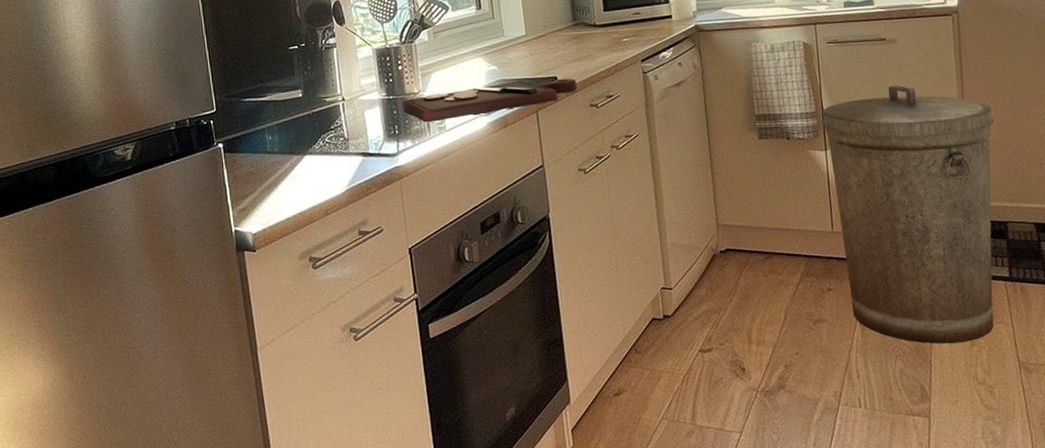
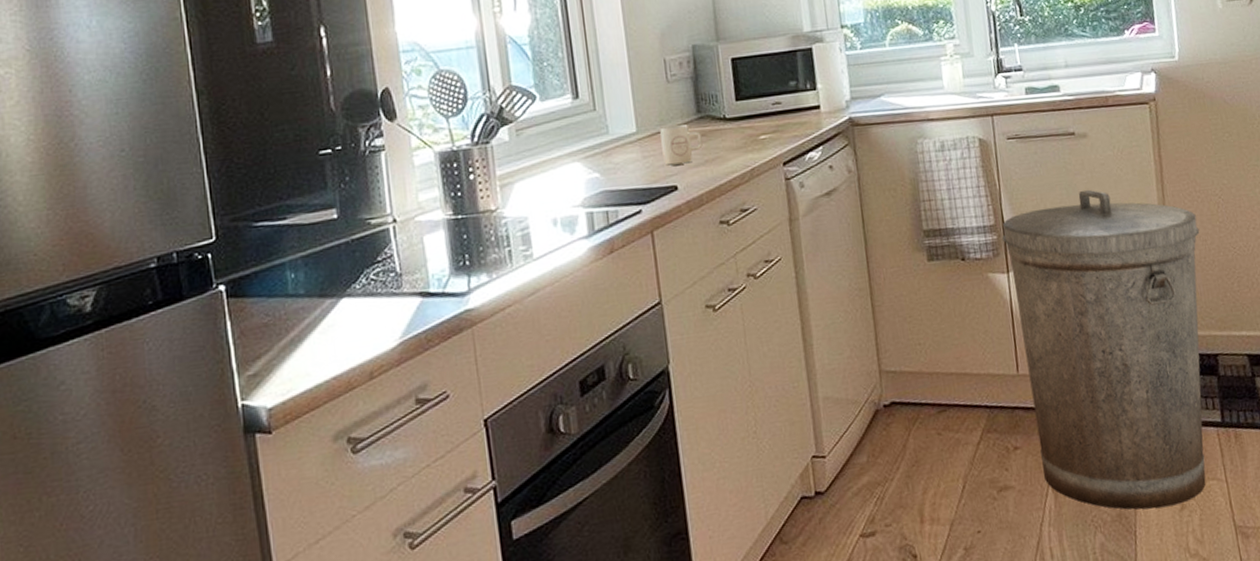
cutting board: present [402,78,578,123] -> none [475,187,704,250]
mug: none [544,30,577,61] -> present [660,124,703,166]

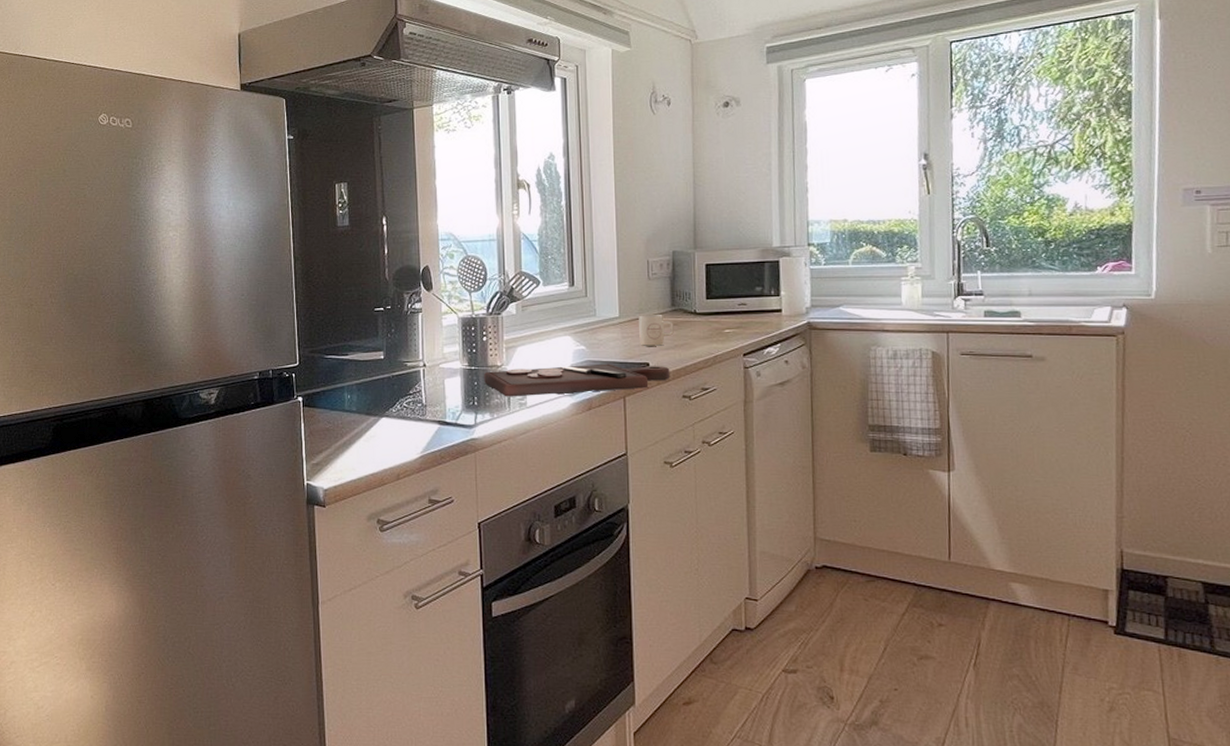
cutting board: none [475,187,704,250] -> present [484,364,670,397]
trash can: present [1002,189,1206,510] -> none [946,408,1161,706]

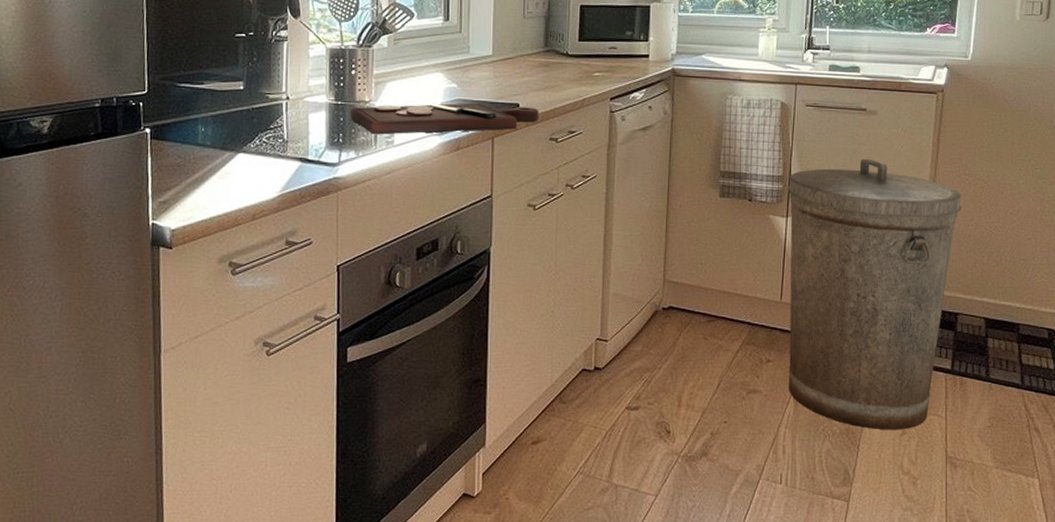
mug: present [639,315,674,346] -> none [511,54,546,87]
trash can: none [946,408,1161,706] -> present [787,158,962,430]

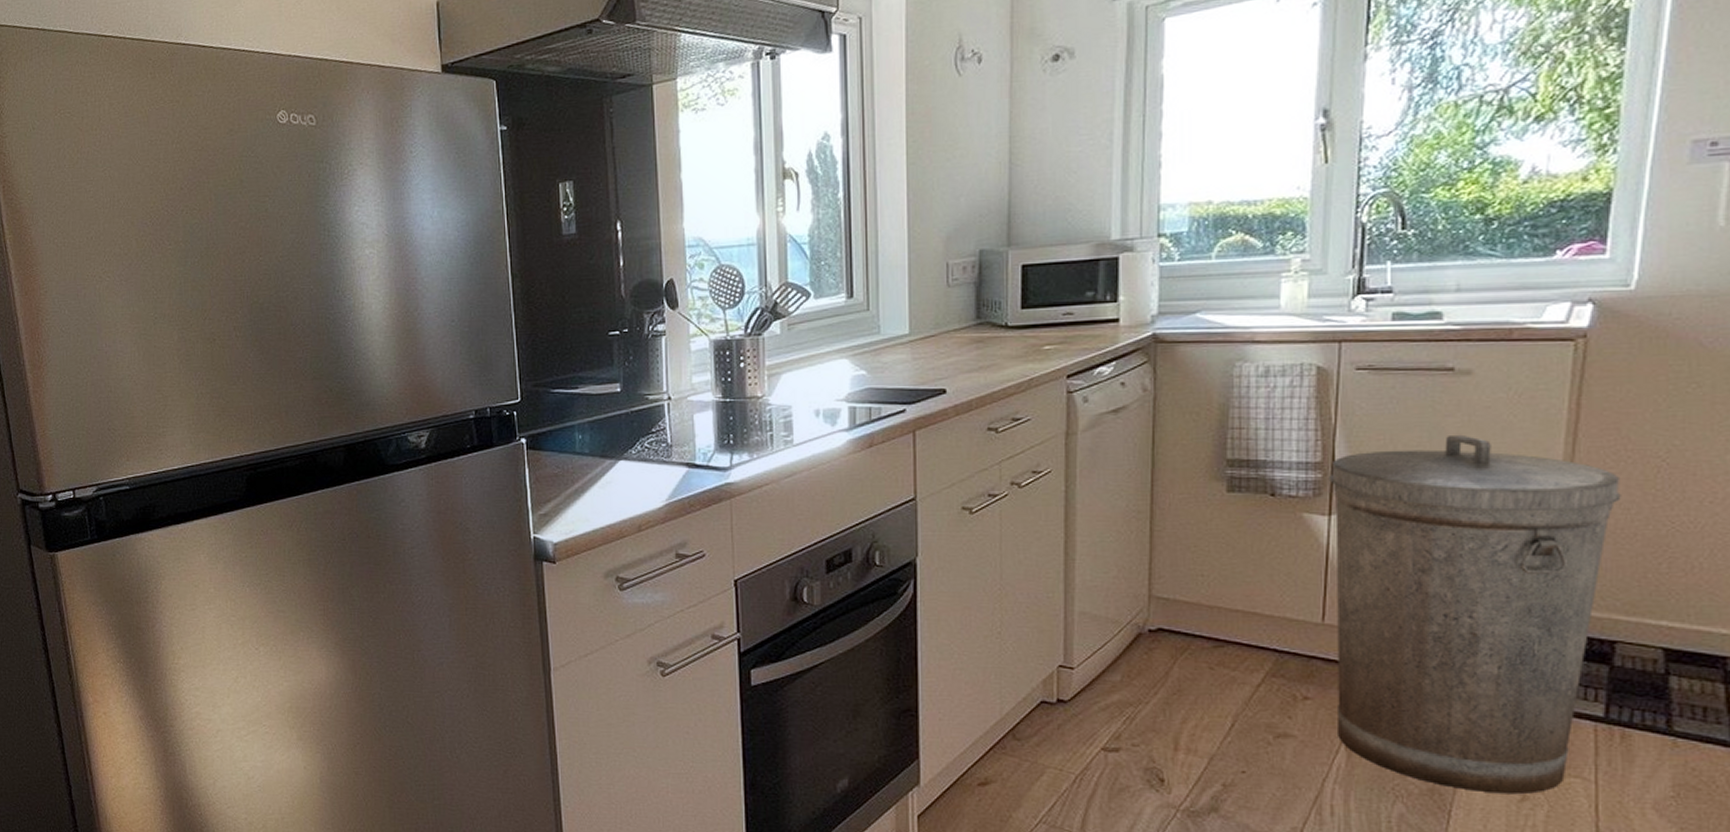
cutting board: present [350,103,539,135] -> none [741,391,973,434]

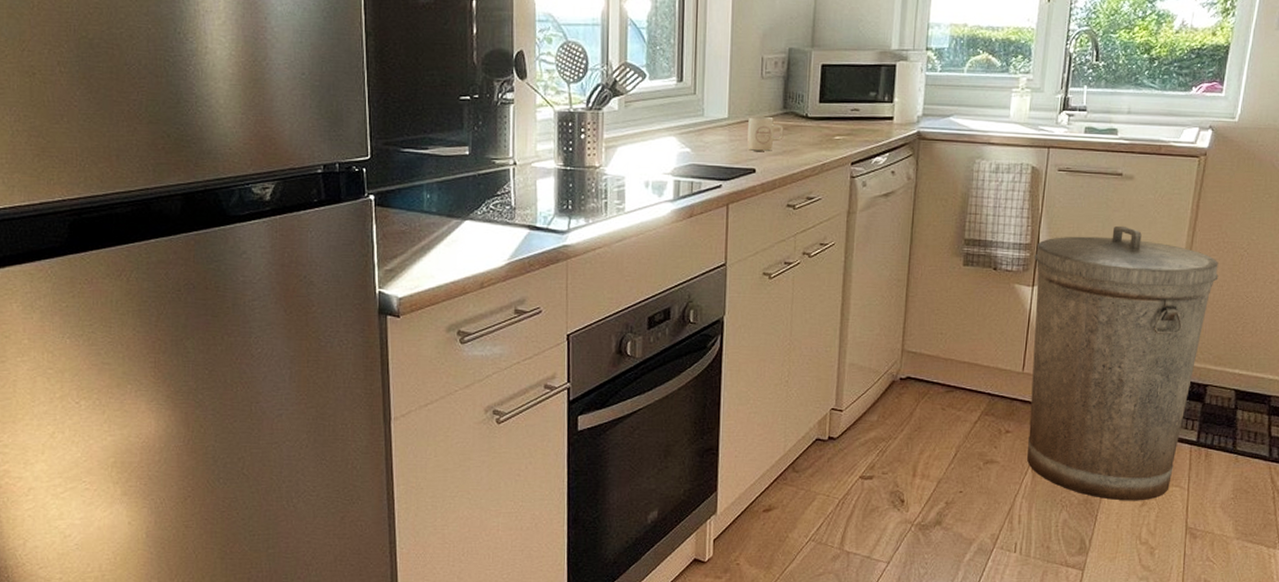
mug: none [934,330,979,369] -> present [747,117,784,151]

